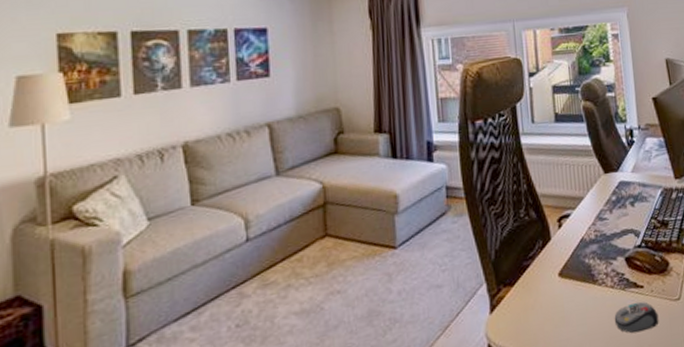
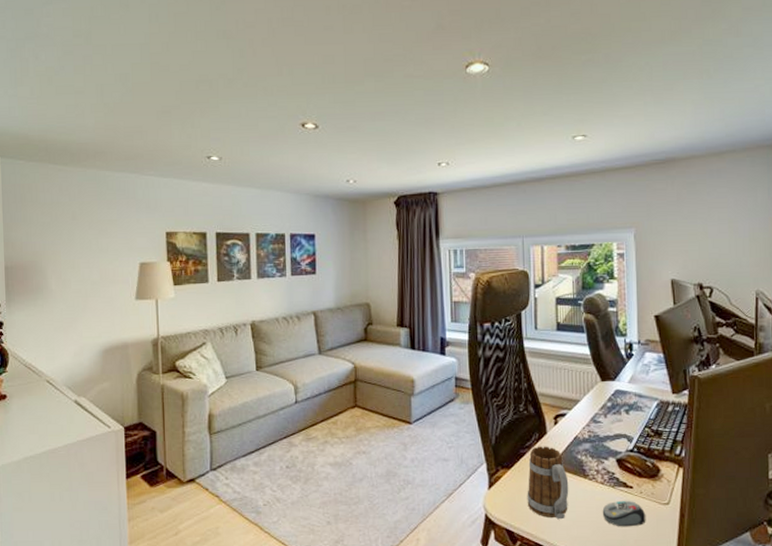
mug: none [533,253,579,337] -> present [527,446,569,520]

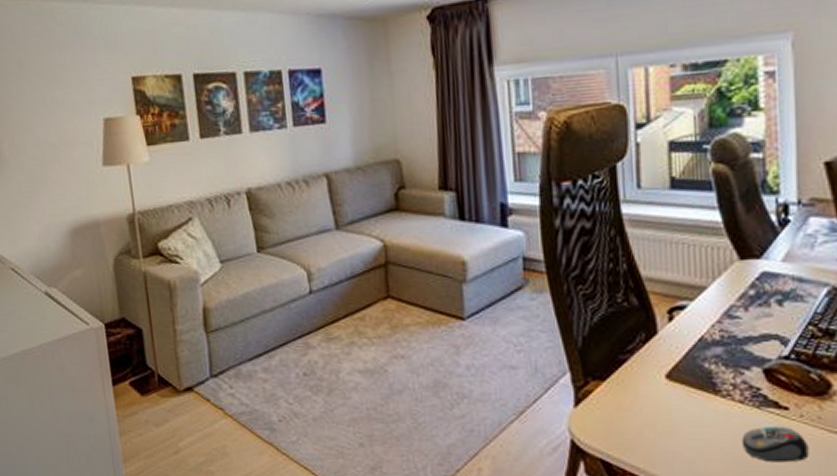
mug: present [527,446,569,520] -> none [630,350,692,450]

